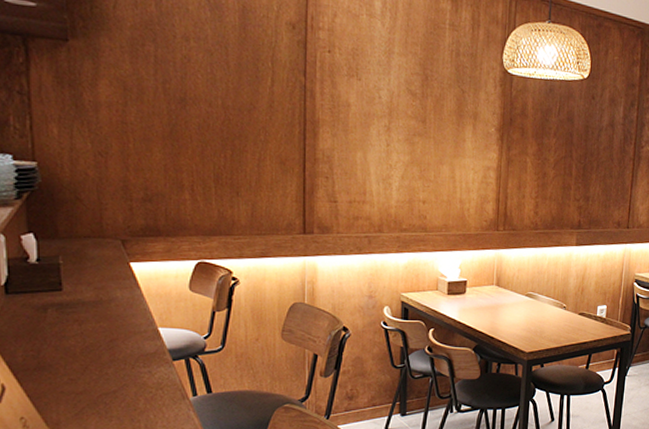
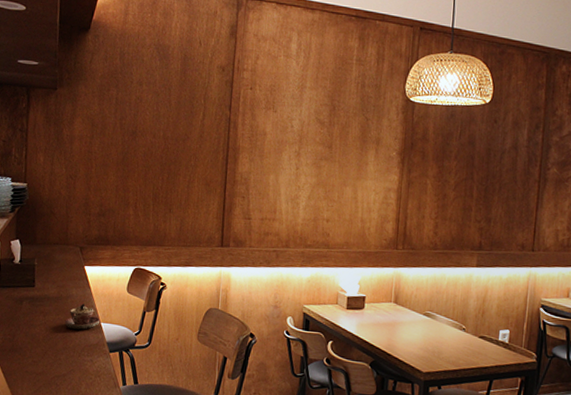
teacup: none [109,307,156,337] -> present [65,303,100,330]

